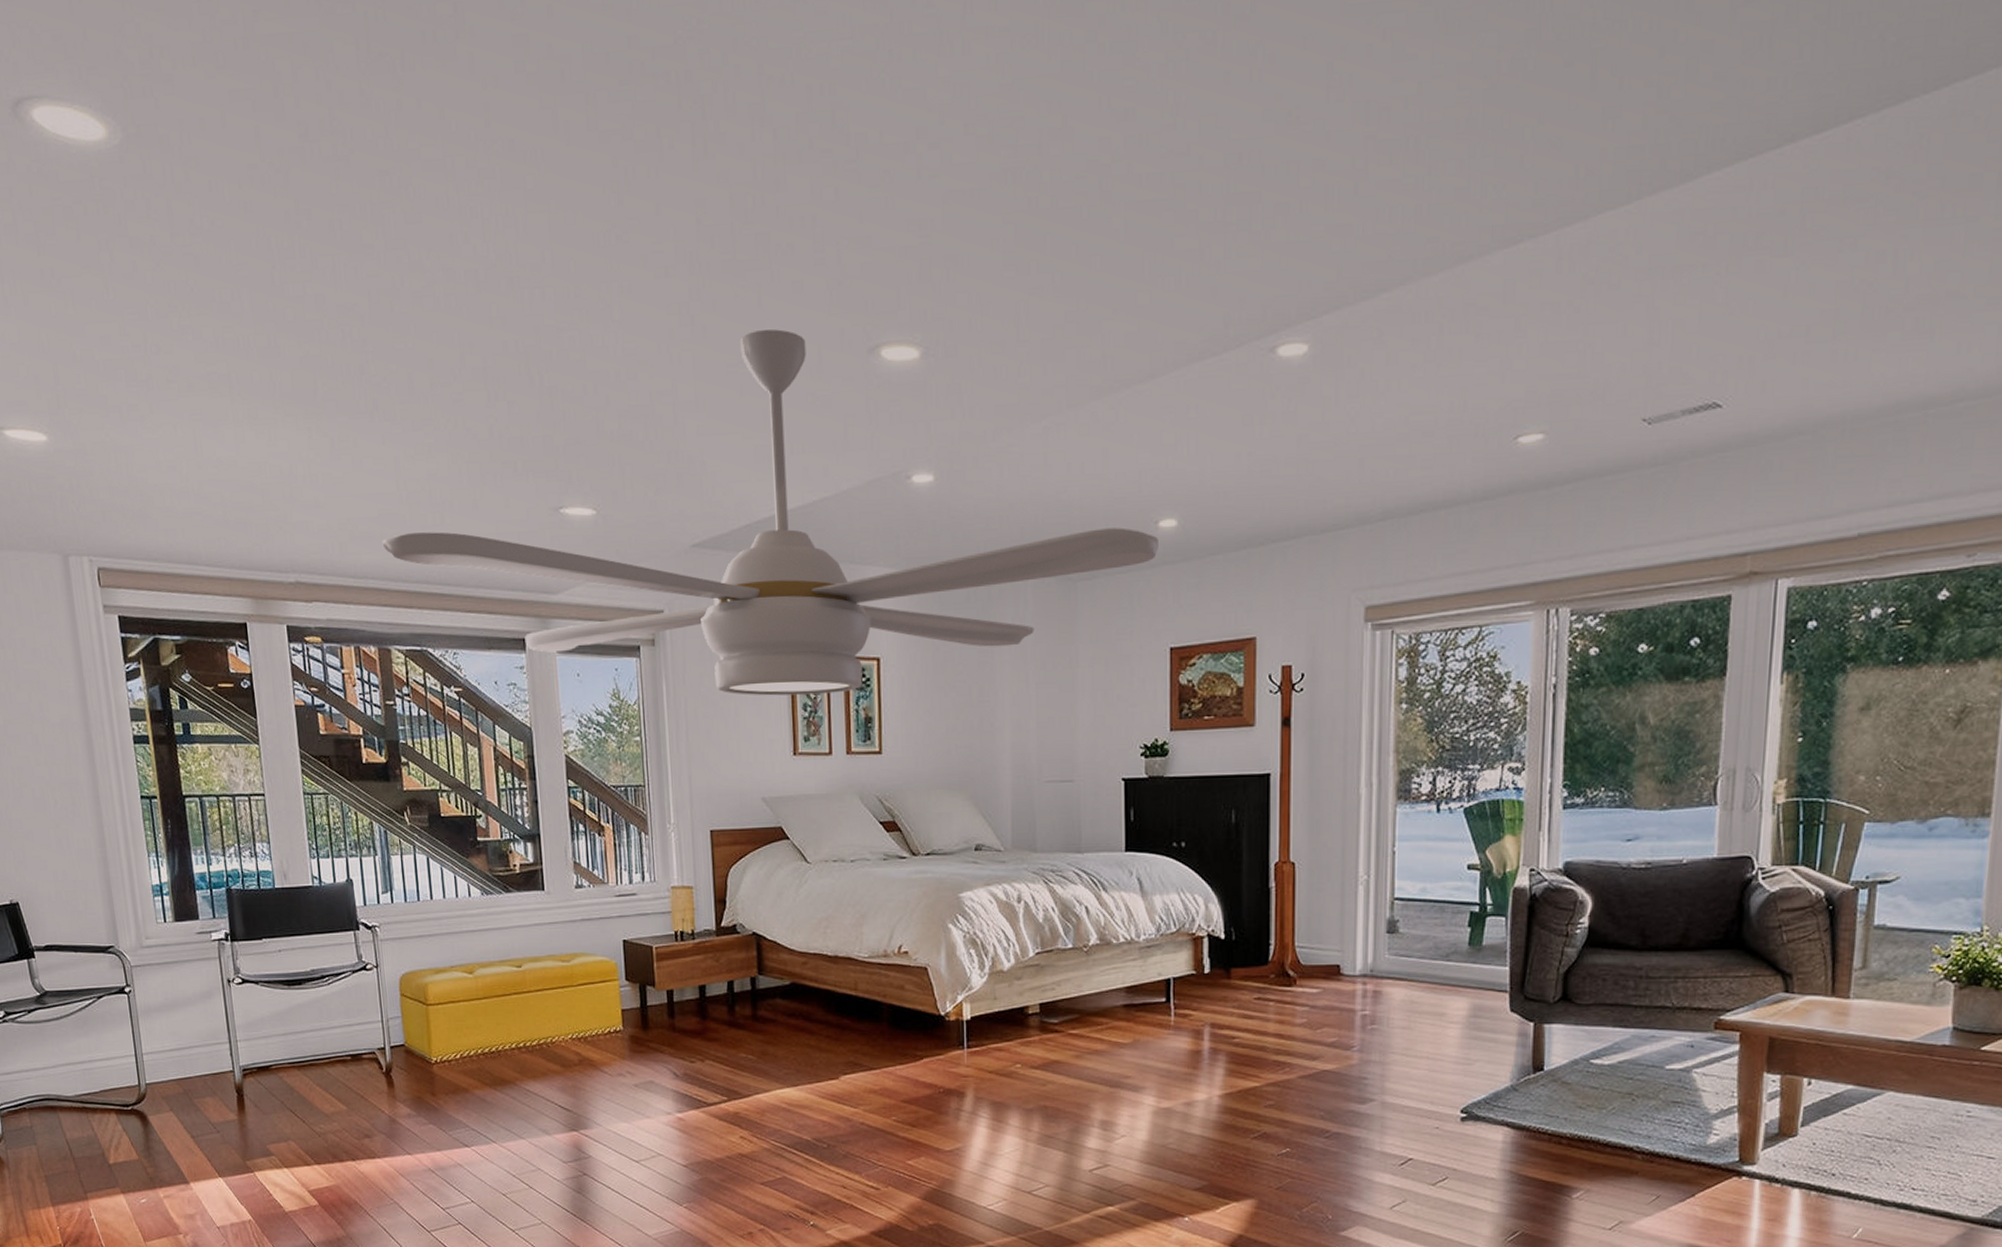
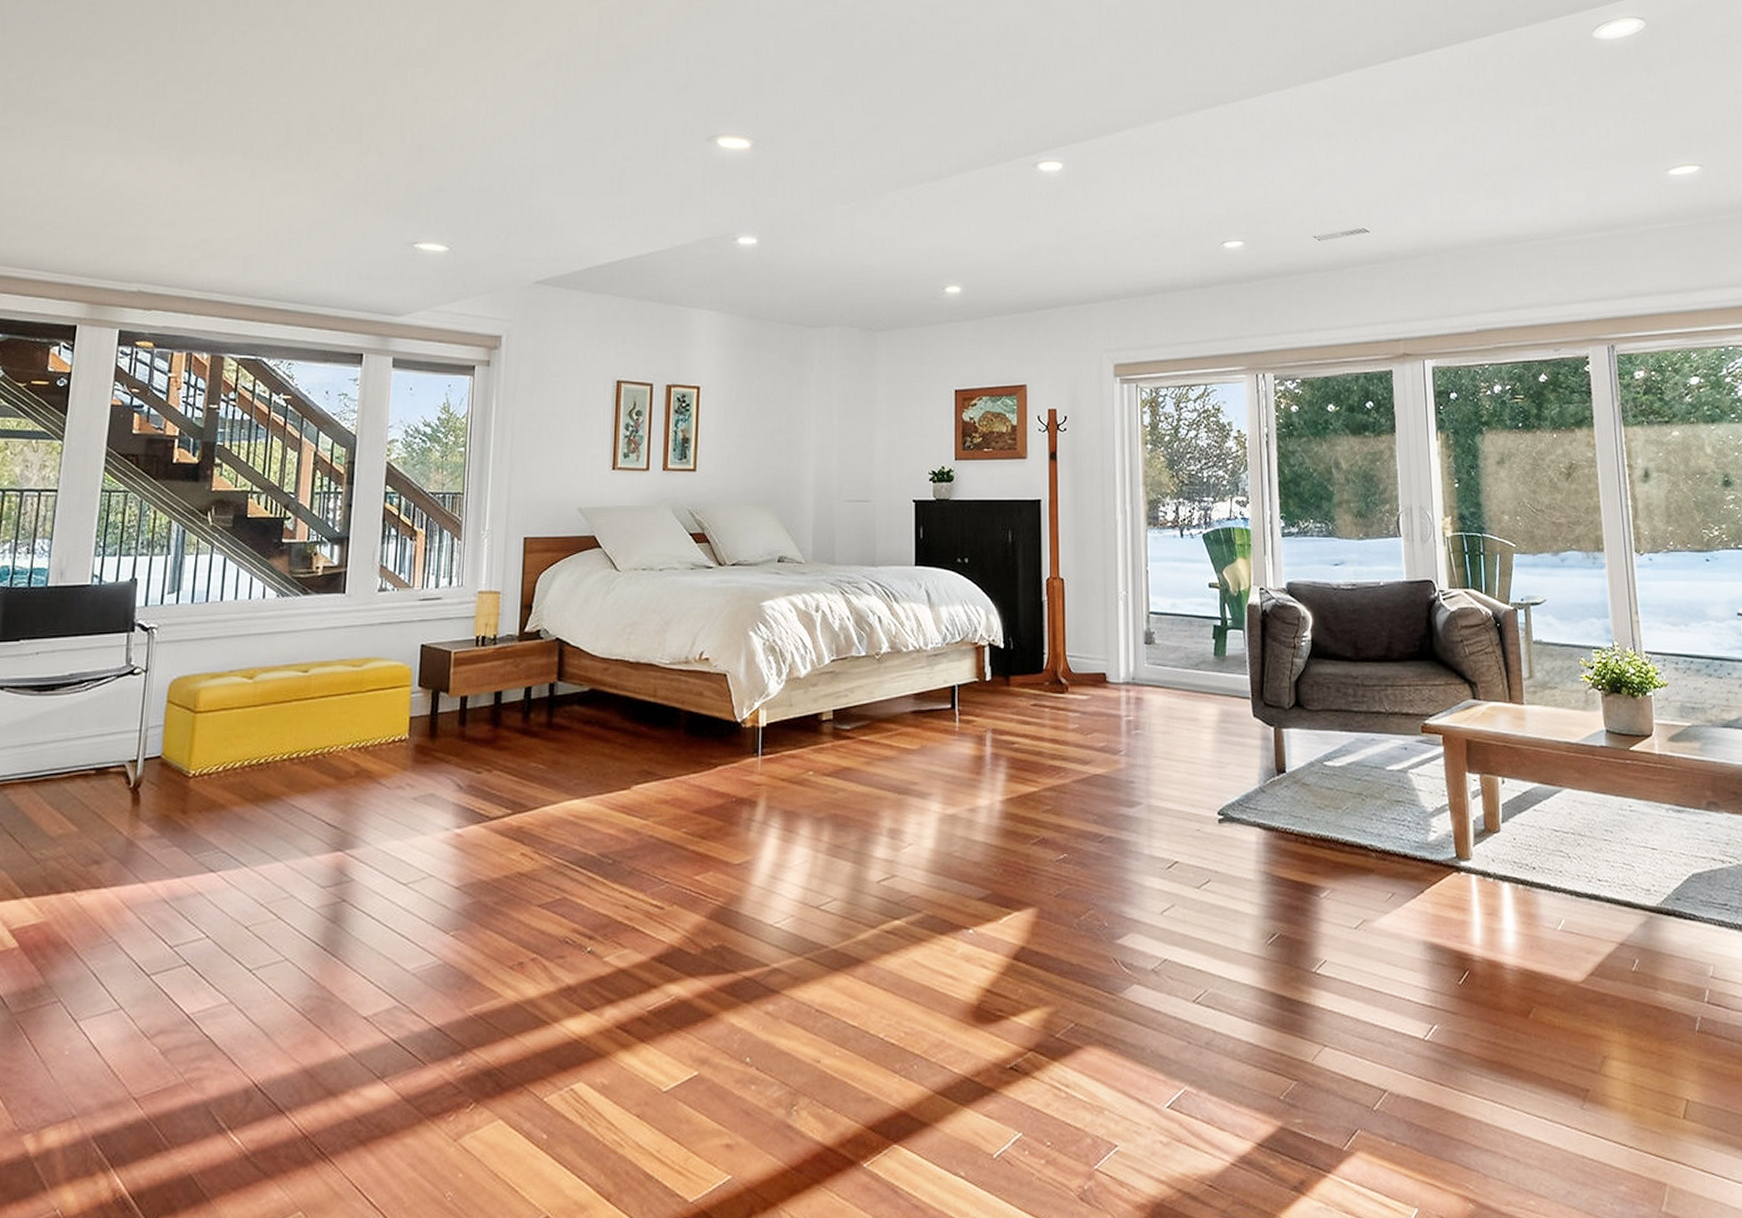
ceiling fan: present [382,329,1158,696] -> none [234,116,945,416]

